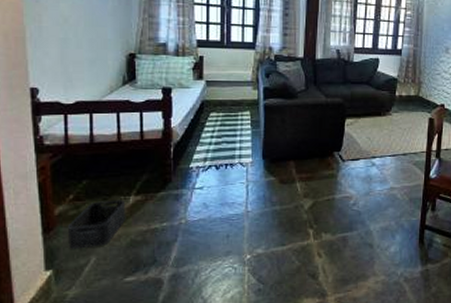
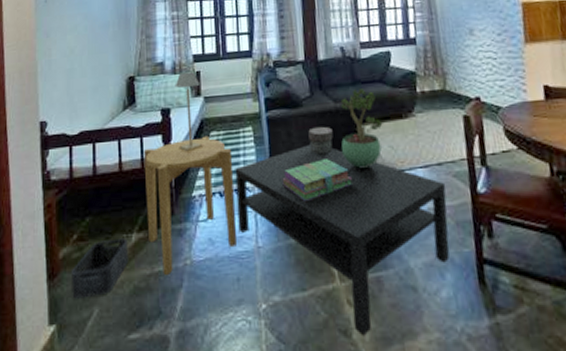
side table: none [143,116,230,231] -> present [143,135,237,275]
table lamp: none [177,56,202,129] -> present [175,72,203,152]
coffee table: none [231,131,407,279] -> present [235,144,450,336]
stack of books: none [273,144,333,177] -> present [282,159,352,201]
decorative box: none [300,116,321,140] -> present [308,126,333,155]
potted plant: none [328,88,365,153] -> present [340,89,383,168]

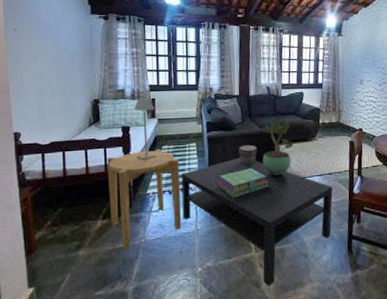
storage bin: present [70,238,129,299] -> none [46,224,95,269]

